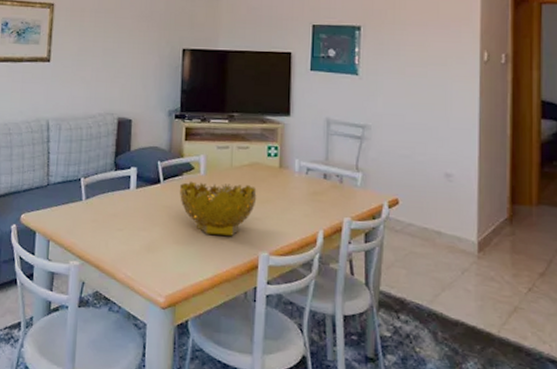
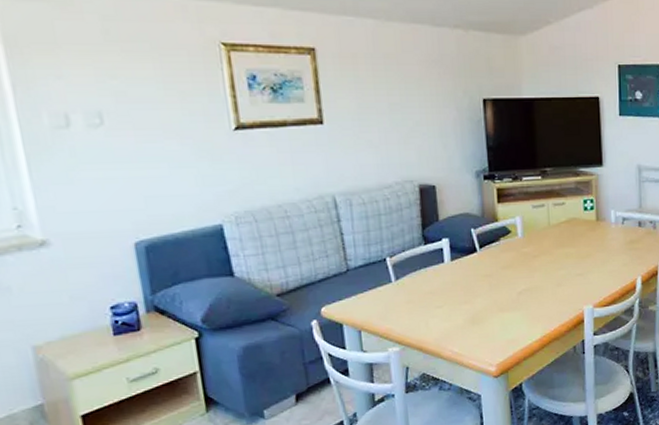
decorative bowl: present [180,181,257,236] -> none [498,242,577,297]

